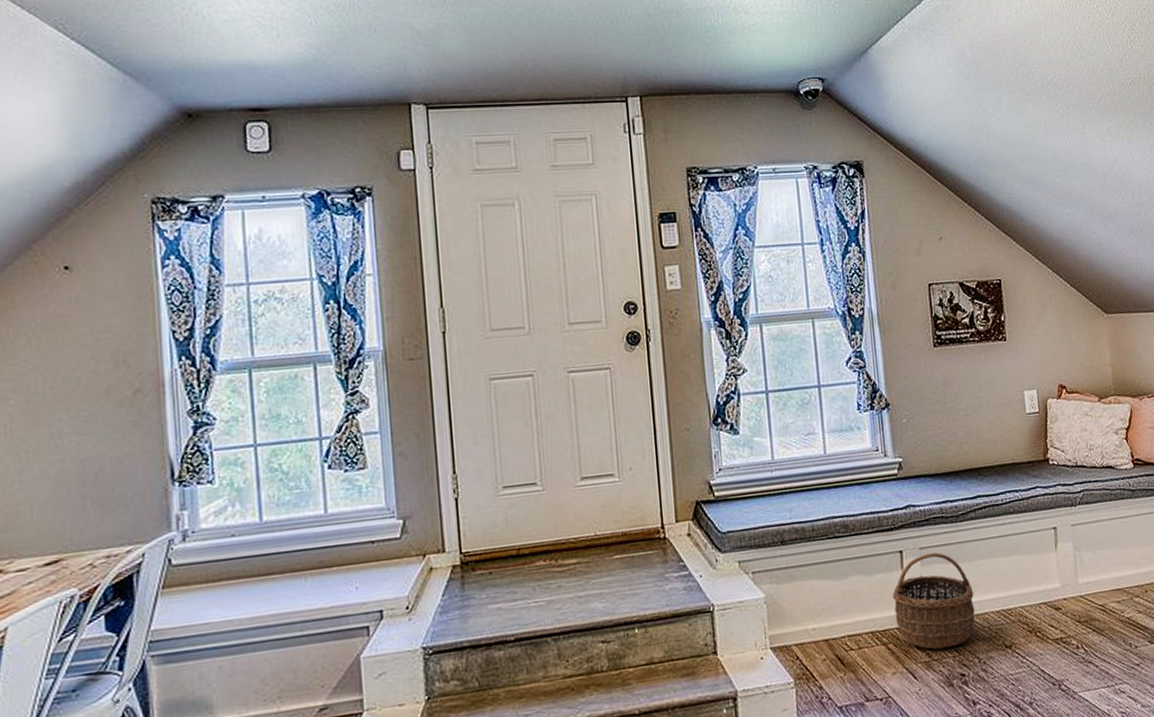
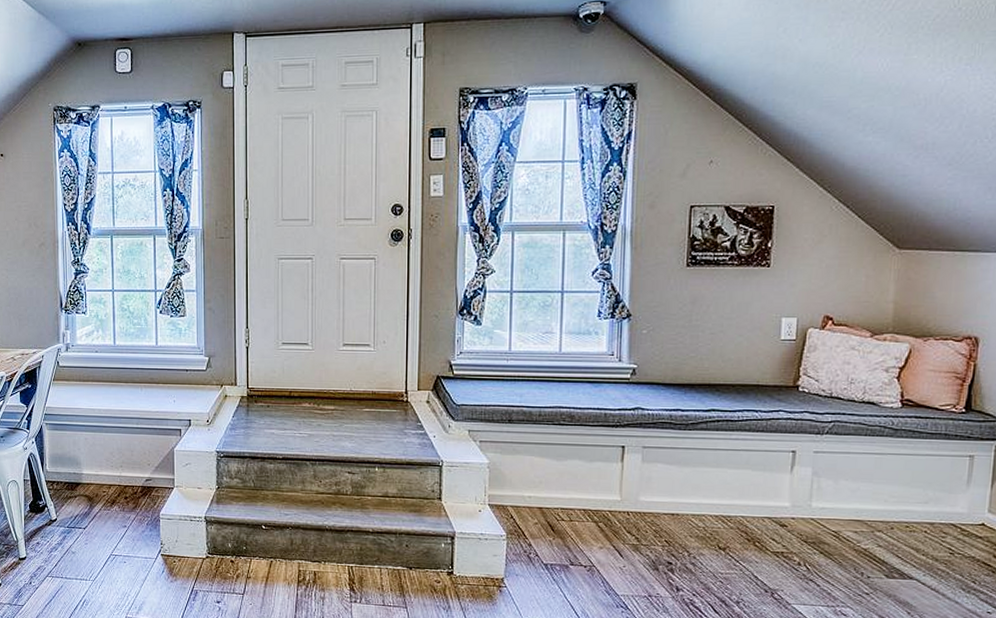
wicker basket: present [892,552,975,650] -> none [608,453,693,538]

